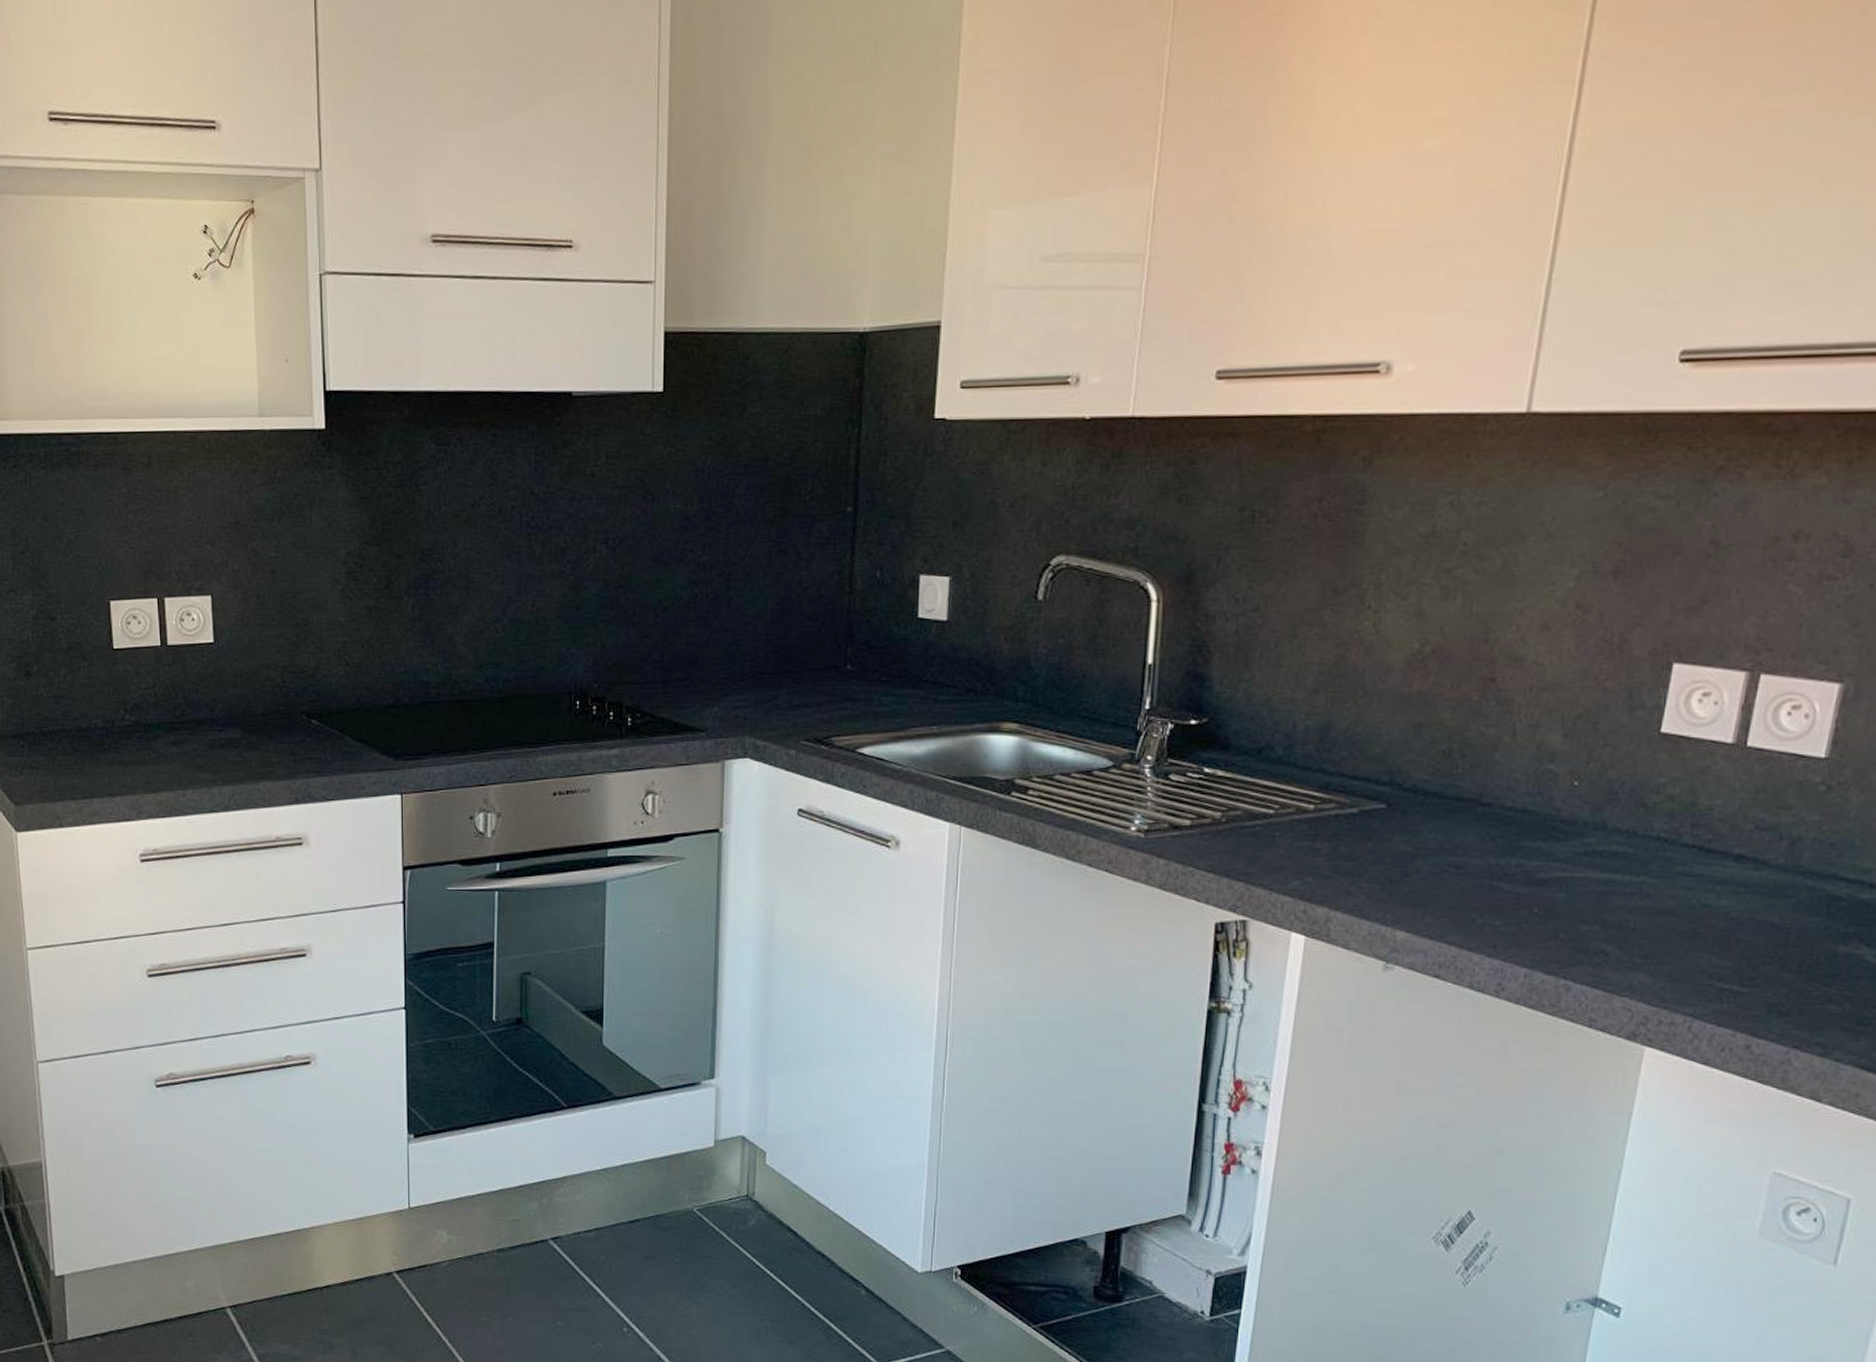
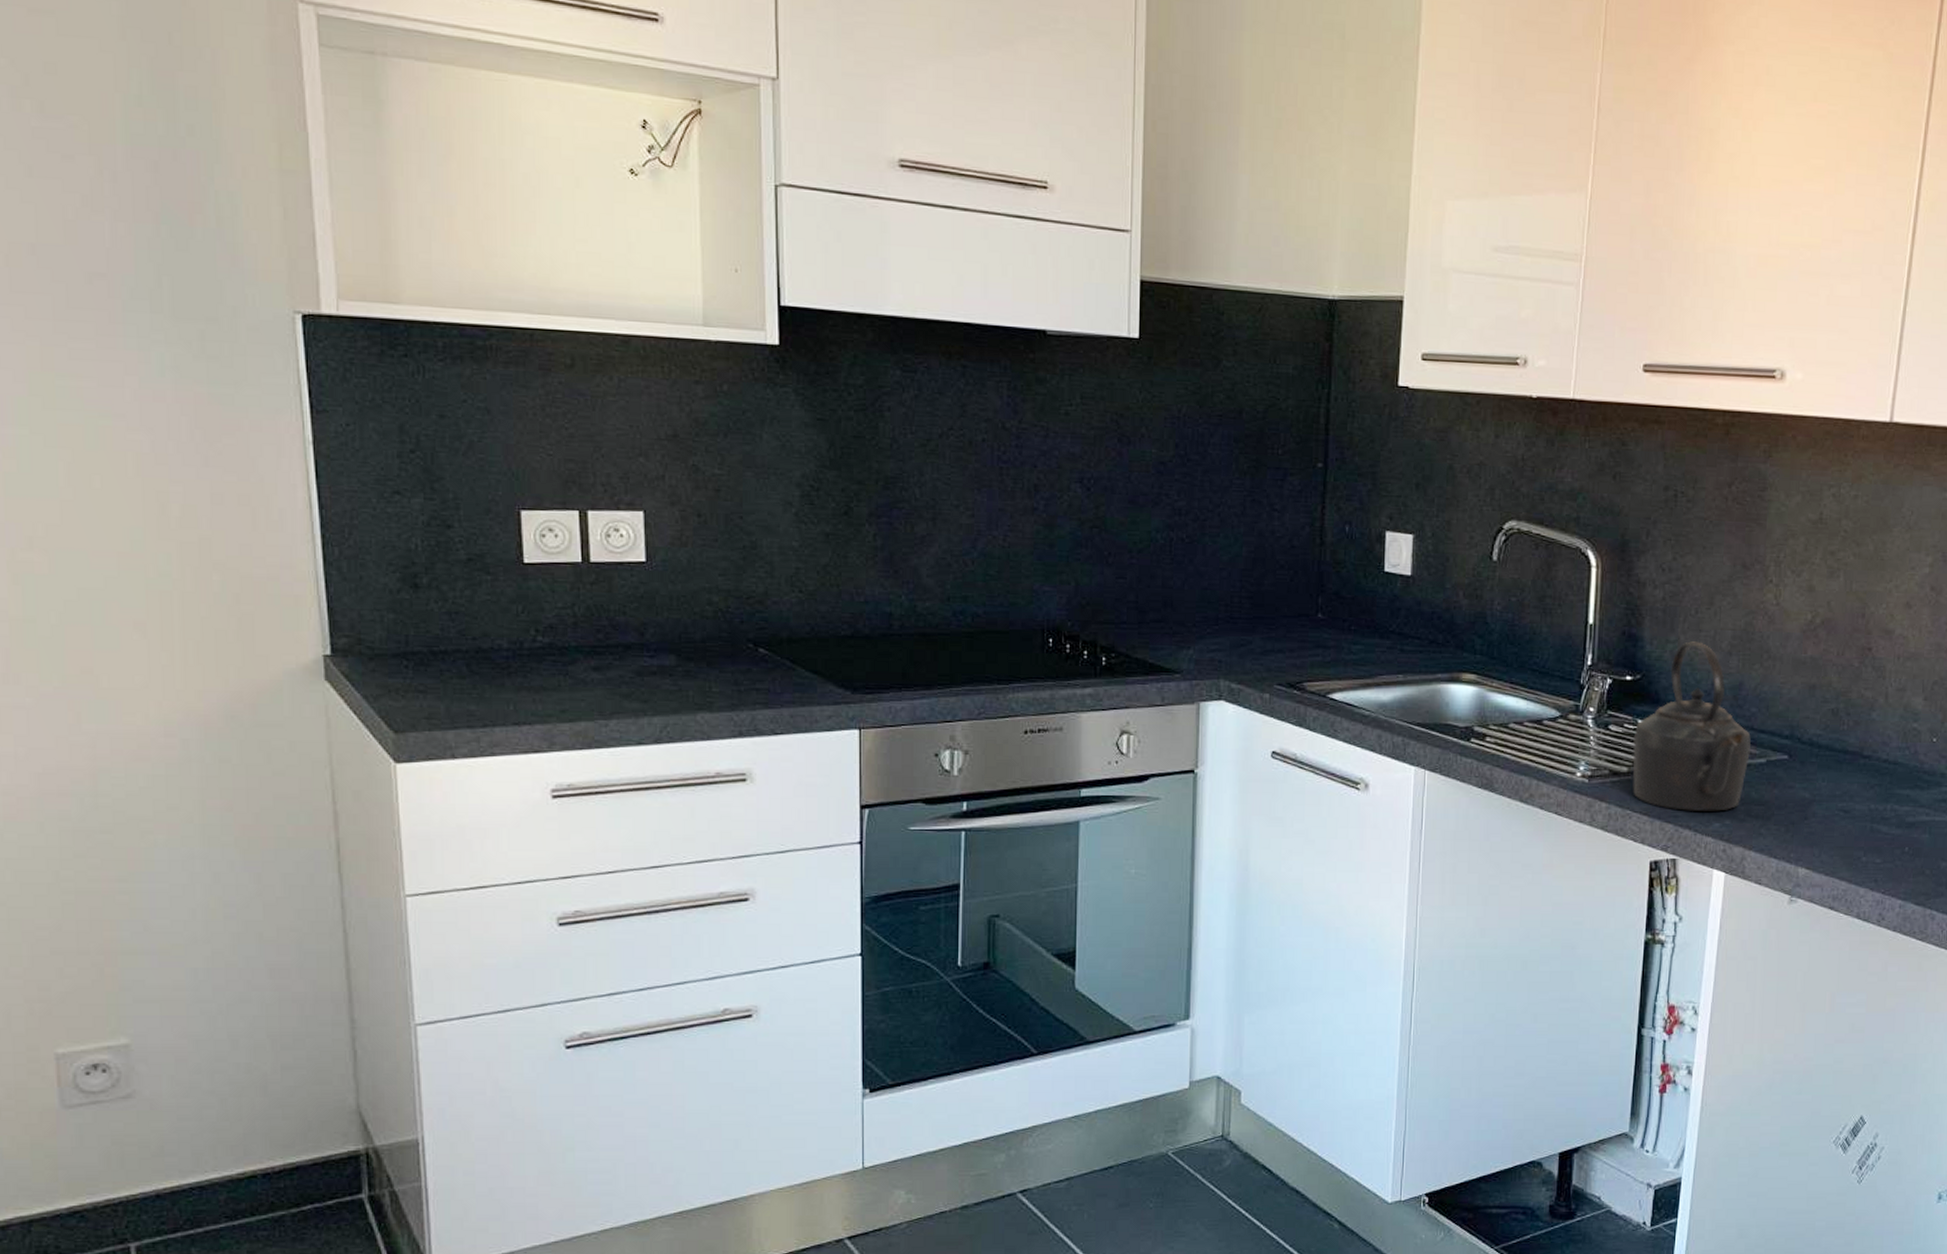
kettle: none [1196,679,1341,868] -> present [1632,641,1752,811]

